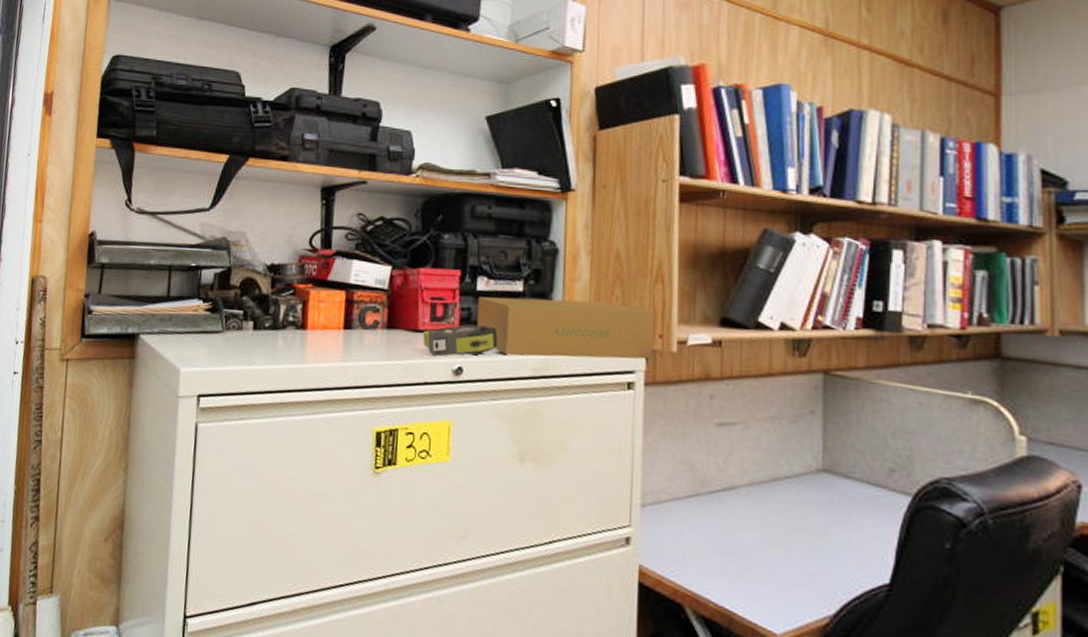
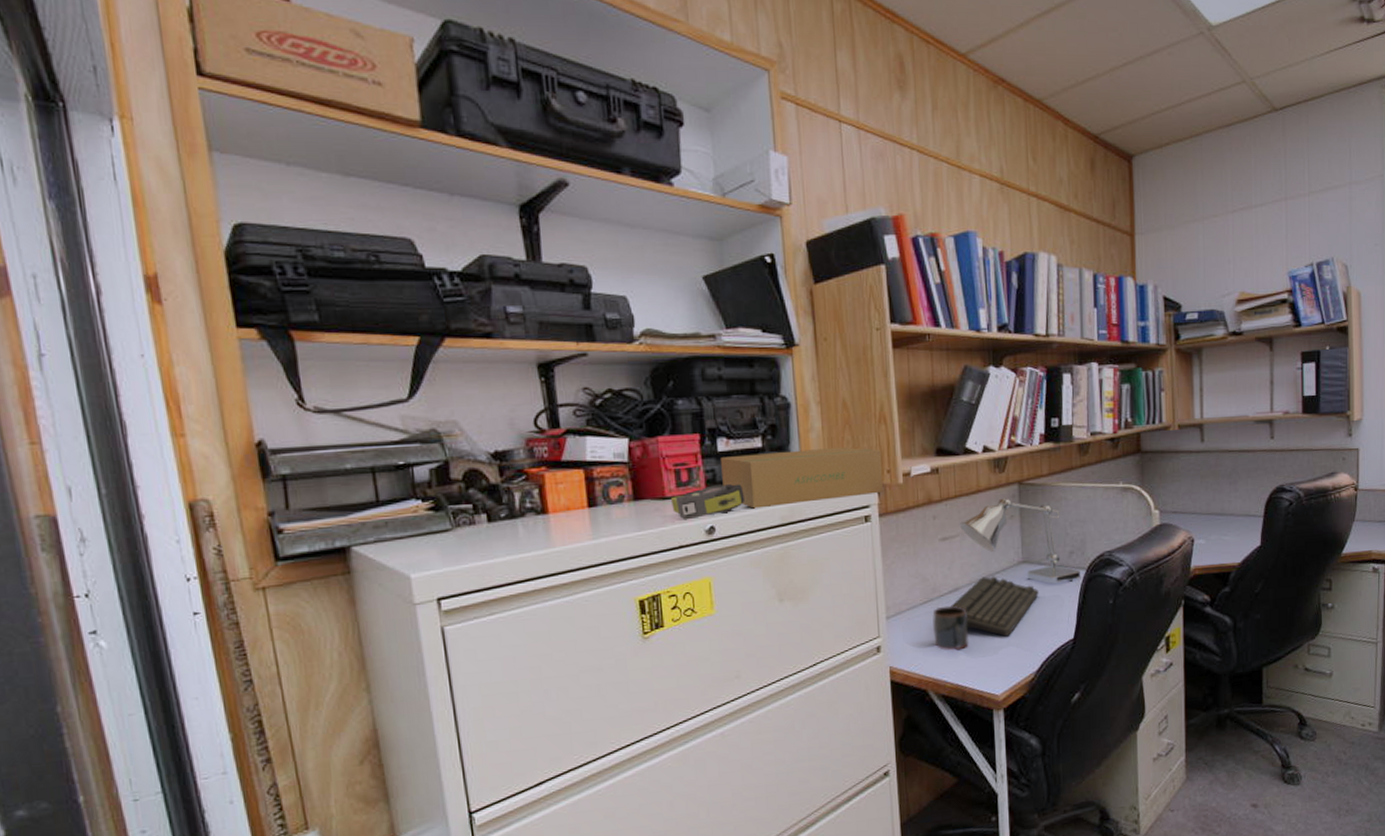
mug: none [696,504,745,564] -> present [932,605,970,651]
computer keyboard: none [723,479,843,561] -> present [951,576,1039,636]
desk lamp: none [742,387,903,508] -> present [959,498,1080,585]

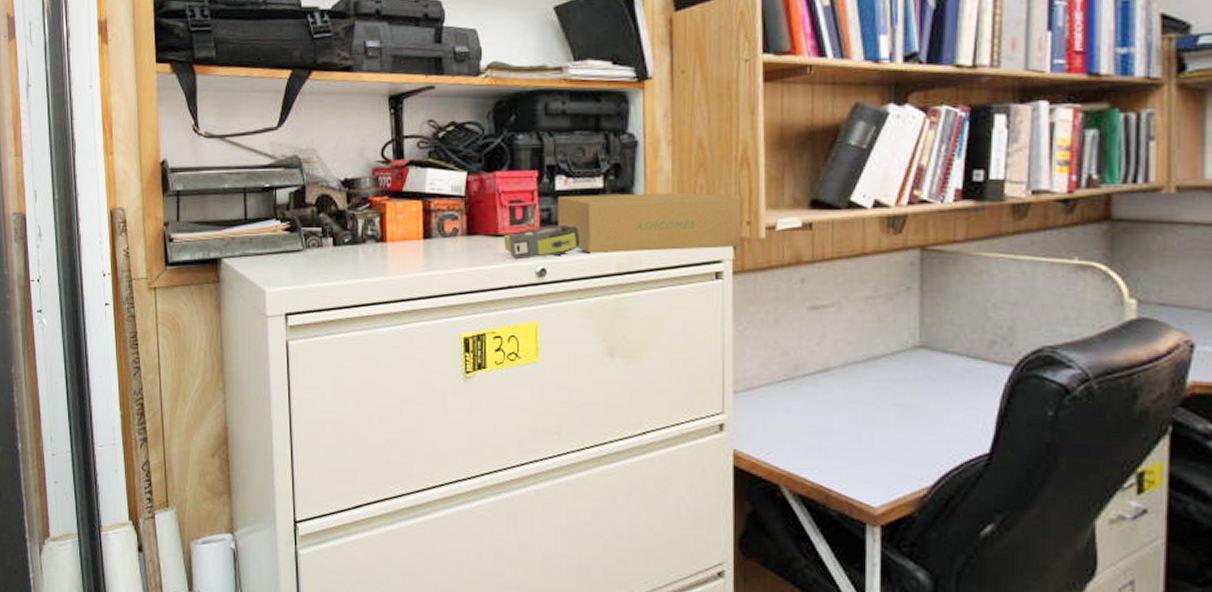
mug: present [932,605,970,651] -> none [790,387,840,444]
computer keyboard: present [951,576,1039,636] -> none [817,359,941,437]
desk lamp: present [959,498,1080,585] -> none [835,265,1004,380]

